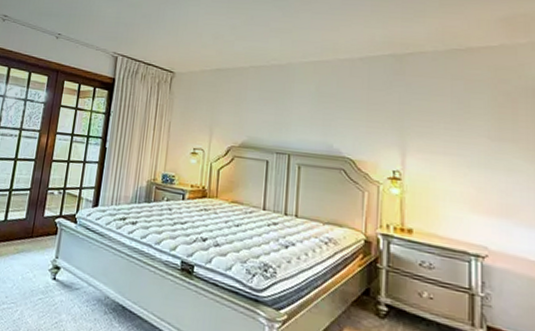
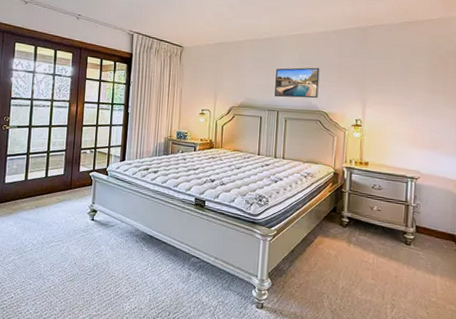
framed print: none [285,101,343,141] -> present [275,67,320,99]

